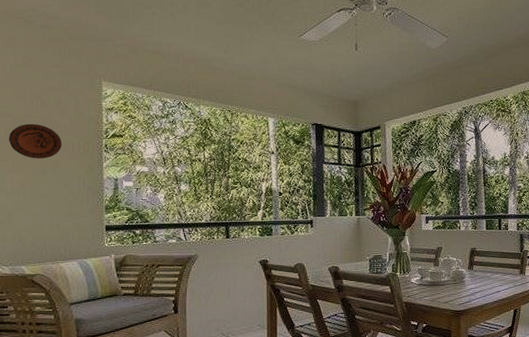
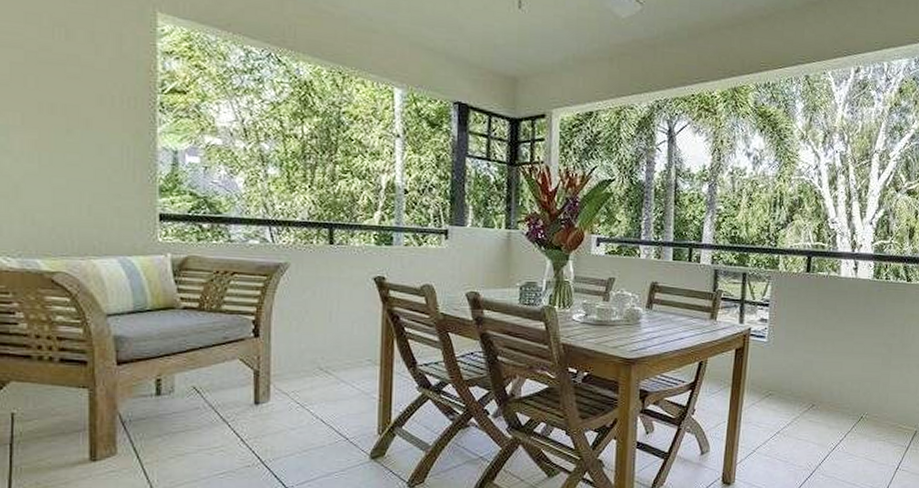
decorative plate: present [8,123,62,159] -> none [15,61,96,114]

